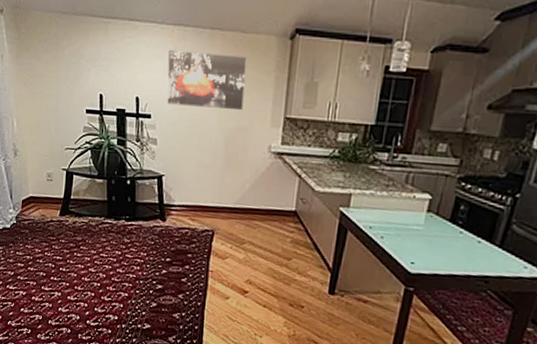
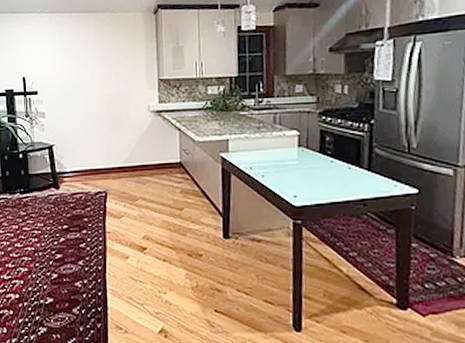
wall art: present [167,50,247,111] -> none [49,32,120,80]

